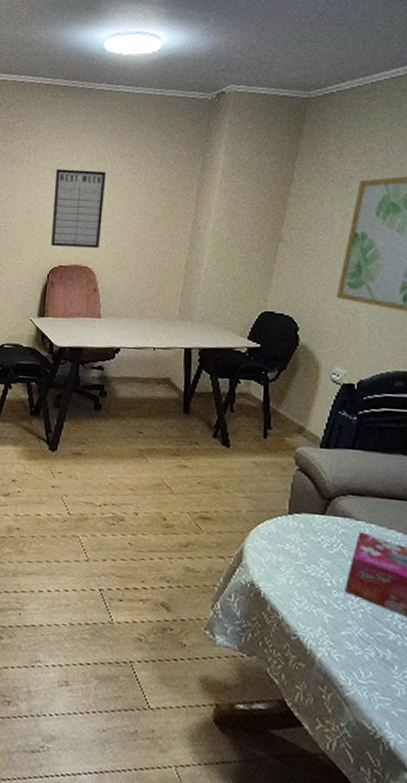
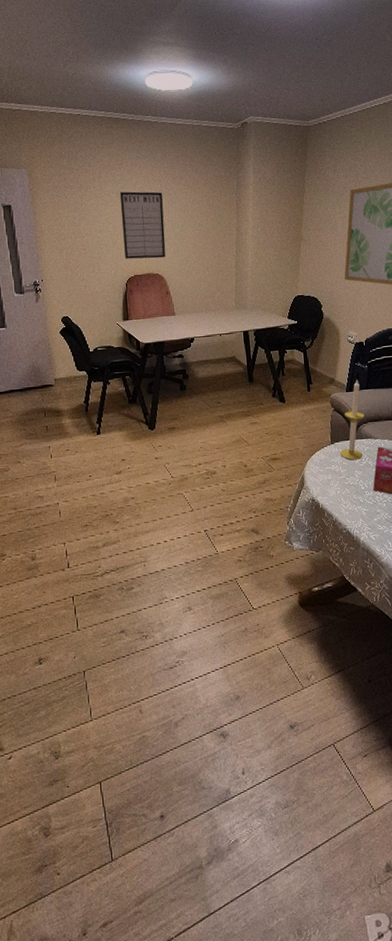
candle: none [300,434,344,544] -> present [340,380,365,460]

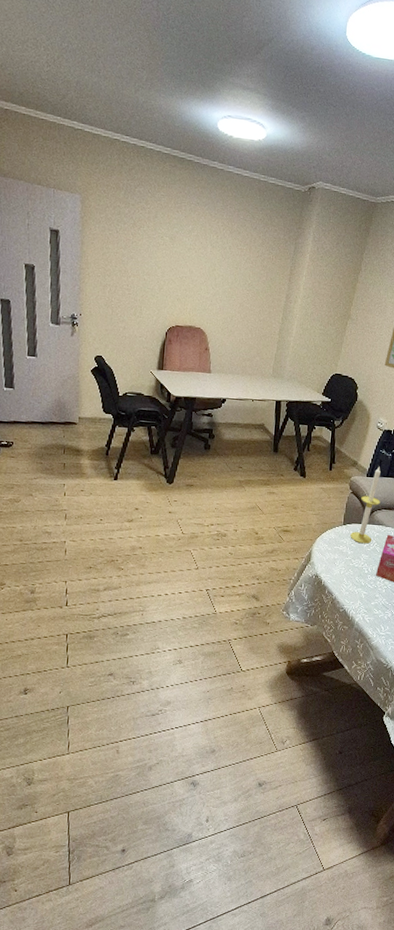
writing board: present [119,191,166,259] -> none [169,237,218,313]

